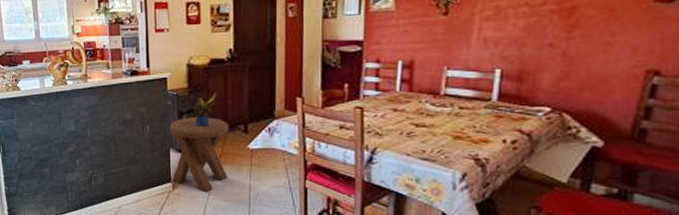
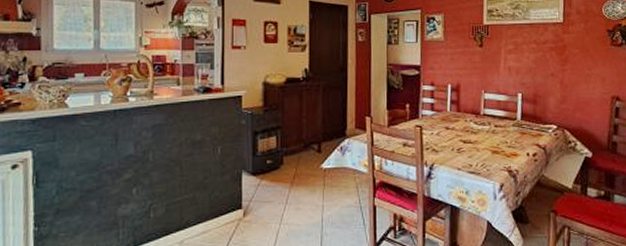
music stool: present [169,117,229,192] -> none [242,137,303,217]
potted plant: present [194,91,217,127] -> none [268,110,293,147]

